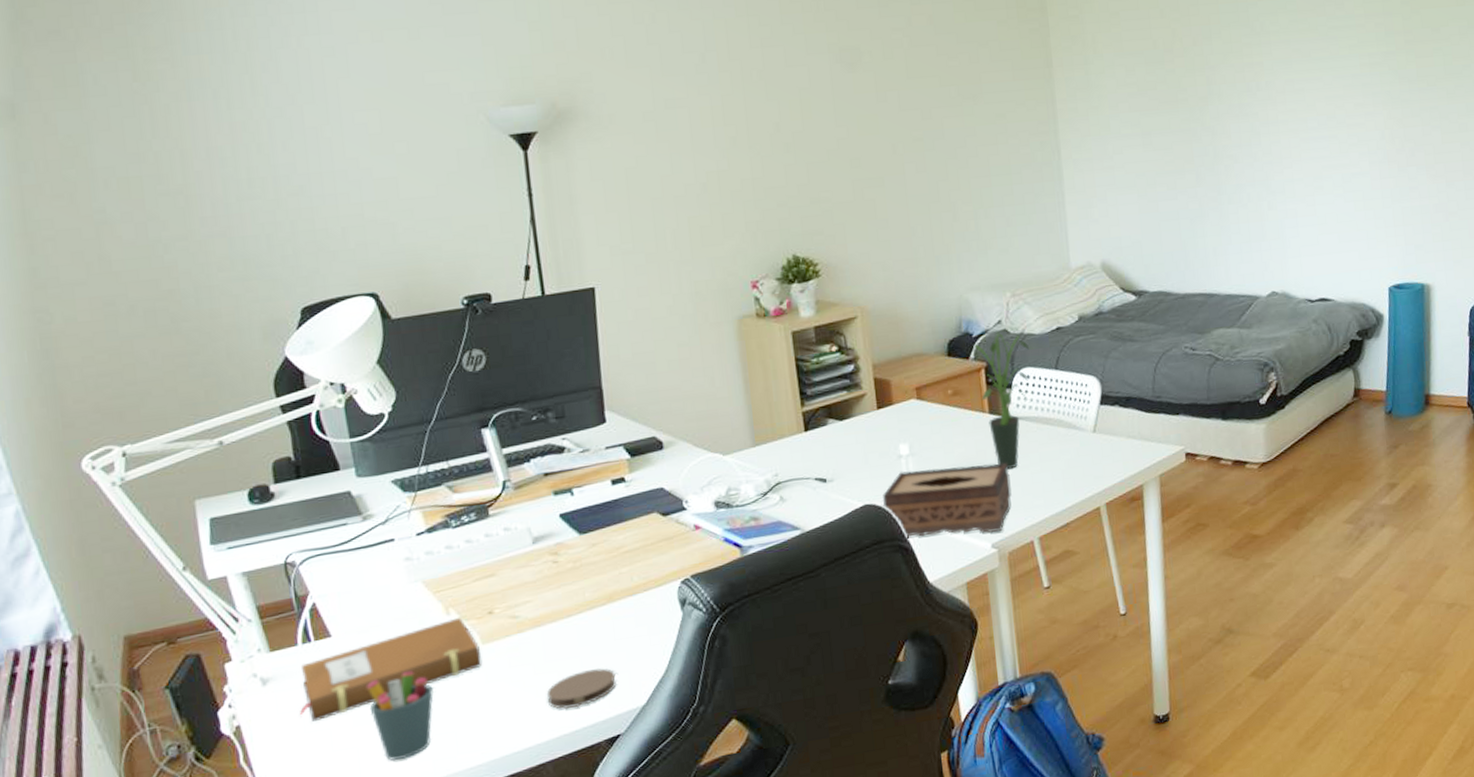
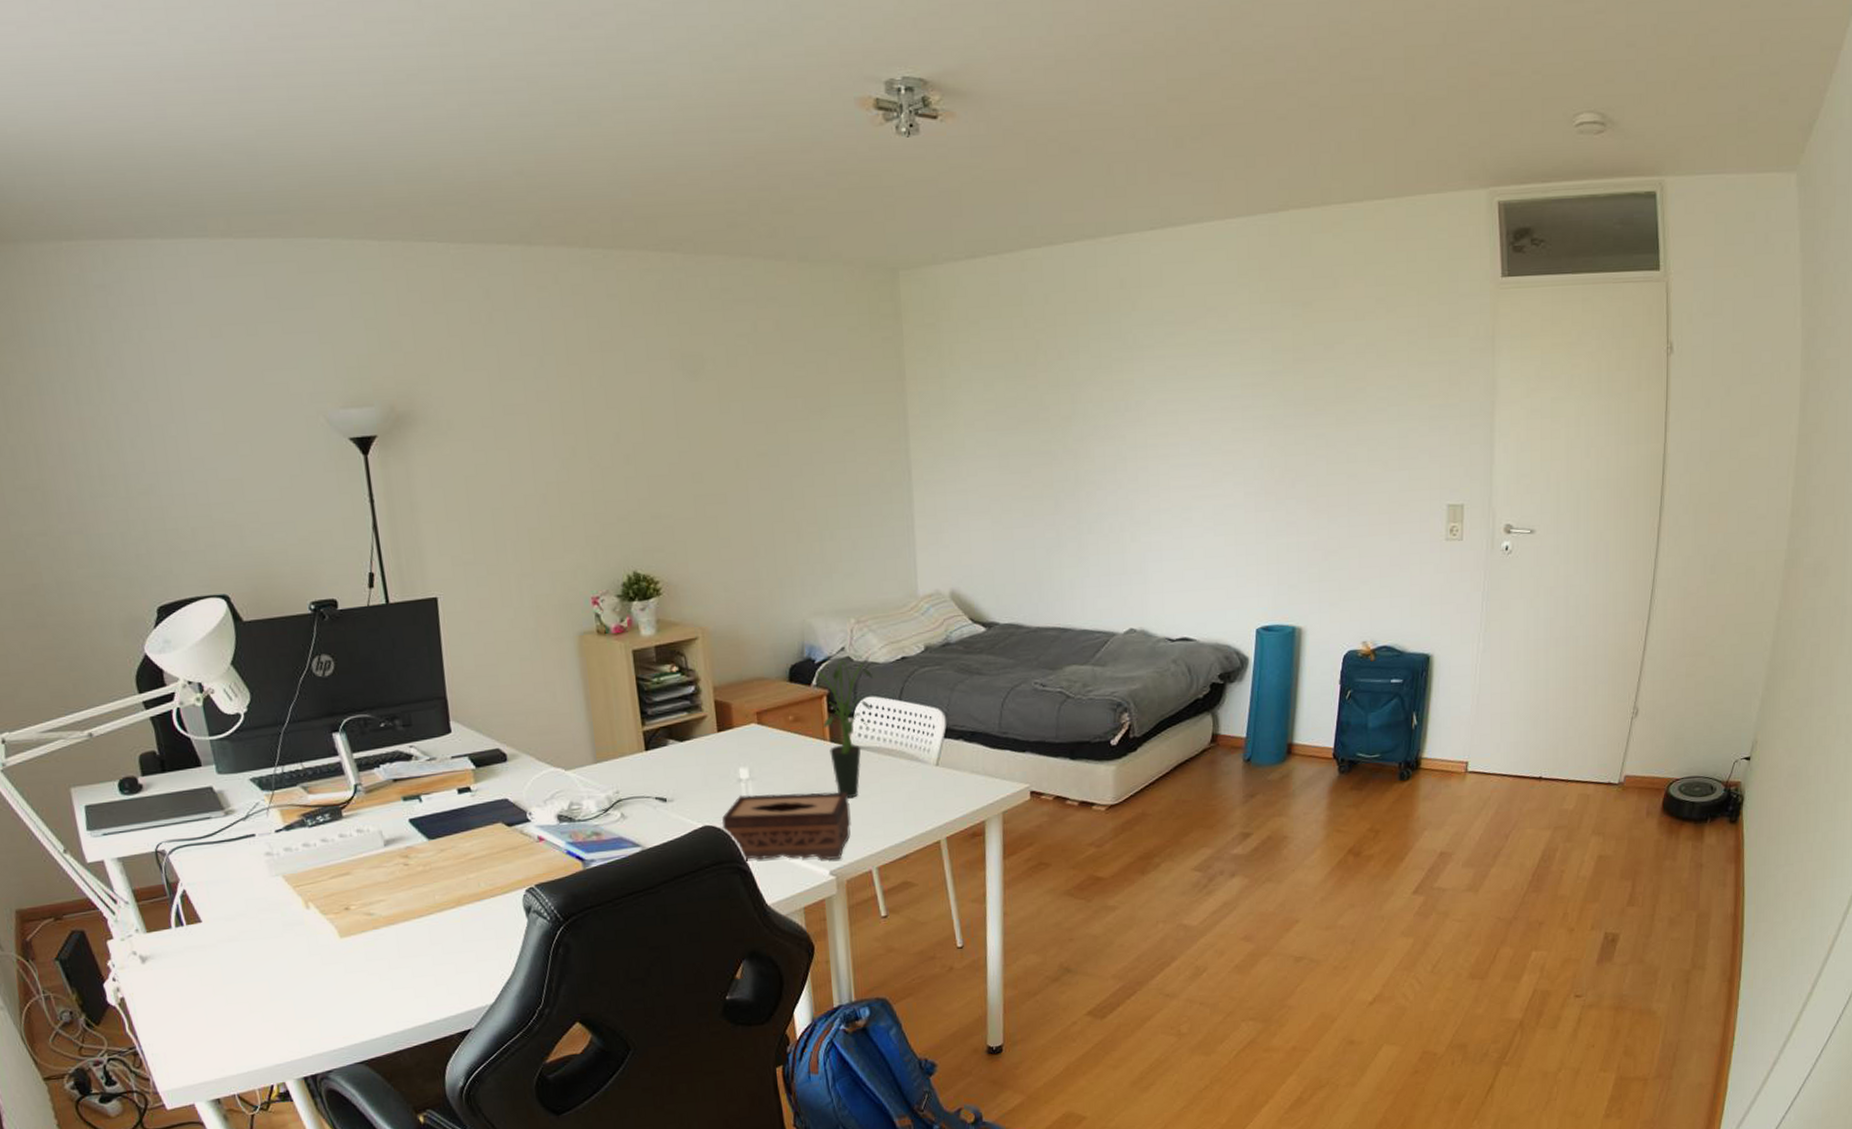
notebook: present [300,617,483,722] -> none [175,911,341,998]
pen holder: present [367,670,434,761] -> none [236,958,298,1039]
coaster: present [546,667,617,710] -> none [401,966,467,1003]

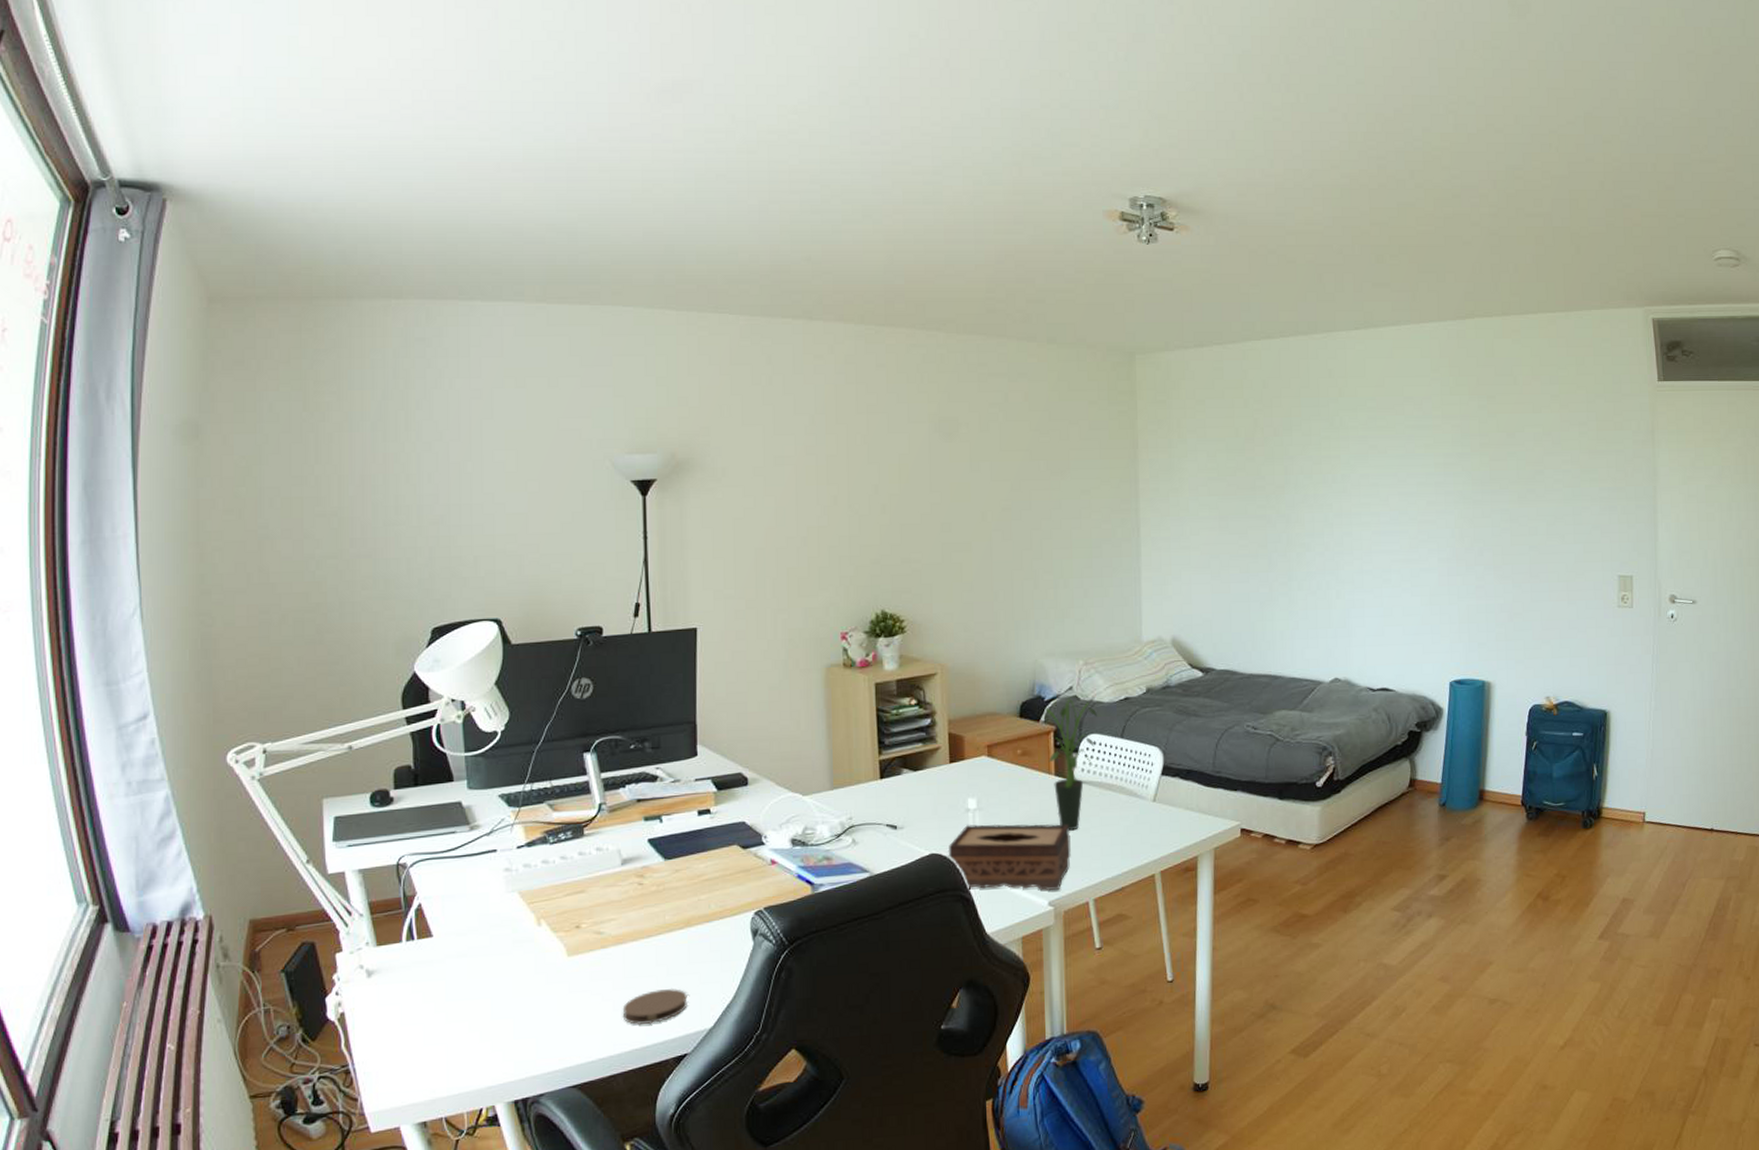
coaster: none [401,966,467,1003] -> present [622,988,687,1026]

